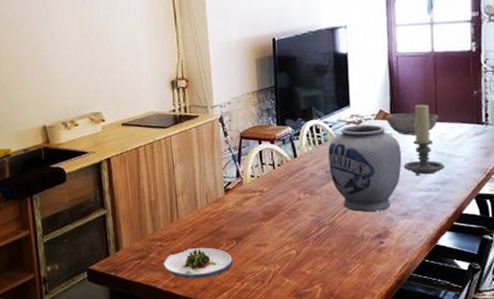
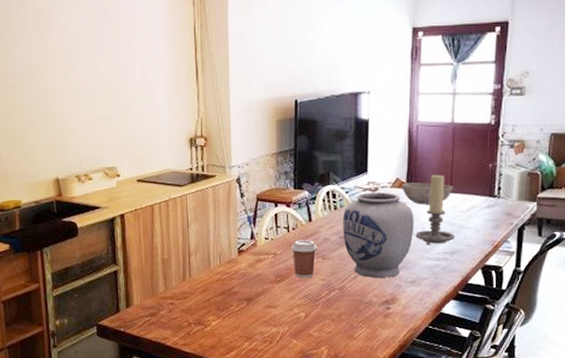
salad plate: present [164,247,234,280] -> none [174,306,243,338]
coffee cup: none [278,176,304,215] -> present [291,240,317,278]

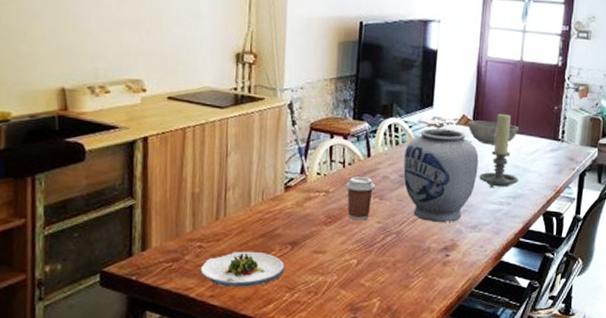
salad plate: none [174,306,243,338] -> present [201,251,286,288]

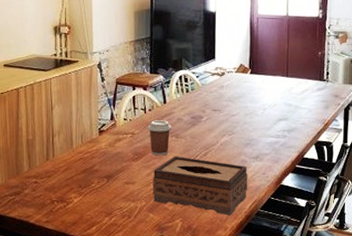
salad plate: present [201,251,286,288] -> none [38,184,104,215]
tissue box: none [346,221,463,296] -> present [152,156,248,216]
vase: present [403,128,479,223] -> none [194,77,256,155]
bowl: present [468,120,519,145] -> none [245,68,289,88]
candle holder: present [479,113,518,188] -> none [258,60,291,124]

